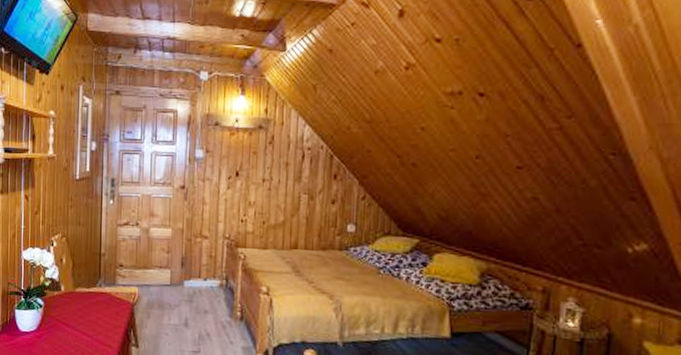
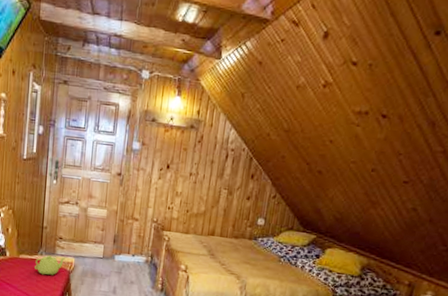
teapot: none [93,286,129,310] -> present [35,255,66,275]

